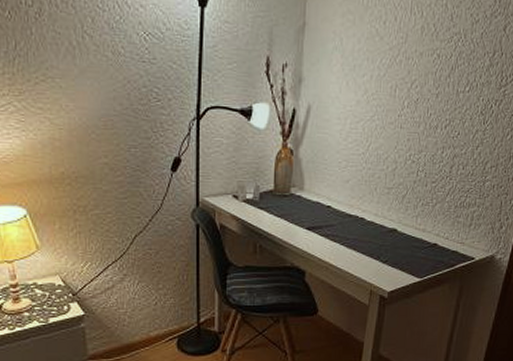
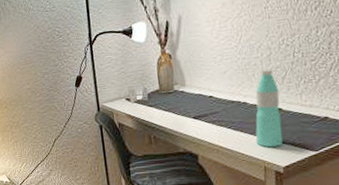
water bottle: none [366,184,397,270] -> present [255,68,283,148]

